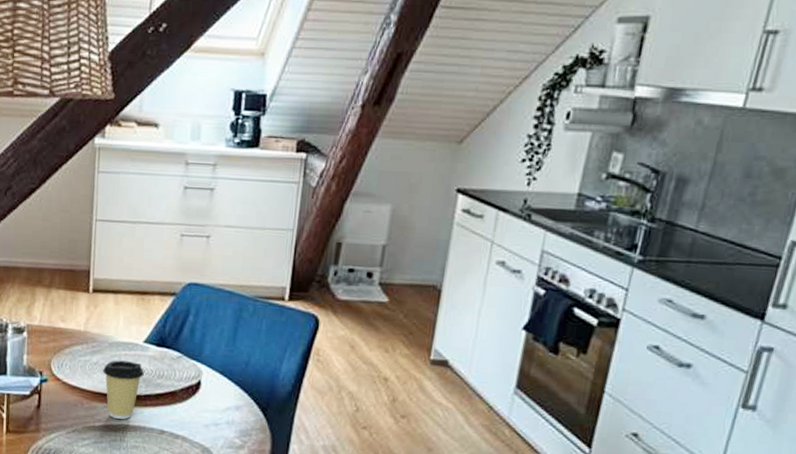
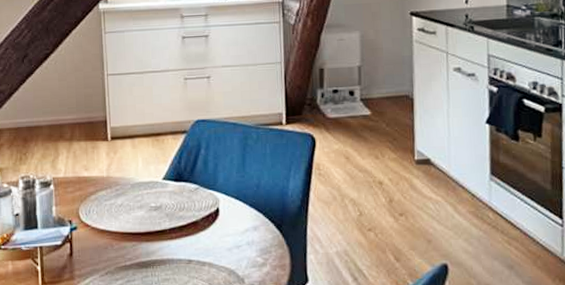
coffee cup: present [103,360,144,420] -> none [128,199,166,255]

